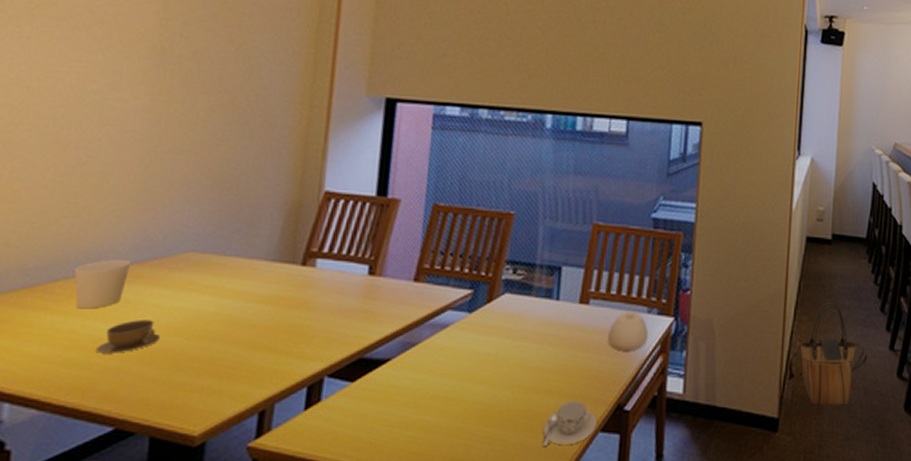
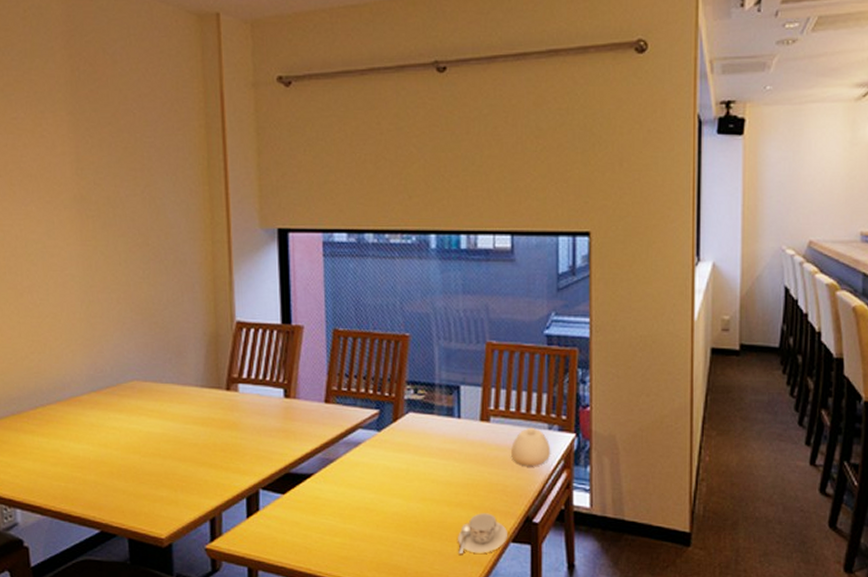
dixie cup: present [74,260,132,309] -> none [47,389,90,432]
teacup: present [96,320,160,353] -> none [76,440,122,469]
tote bag: present [788,303,867,406] -> none [699,416,785,522]

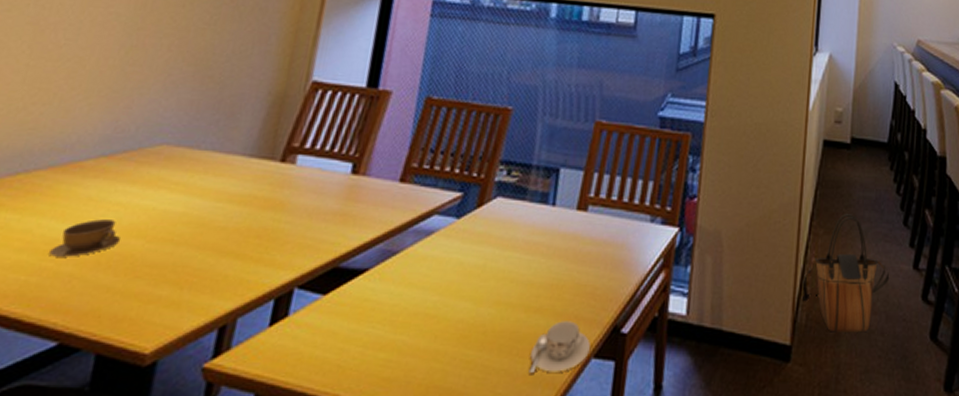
teacup: none [76,440,122,469] -> present [49,219,120,257]
sugar bowl: present [511,427,551,466] -> none [606,219,651,264]
tote bag: none [699,416,785,522] -> present [803,214,889,333]

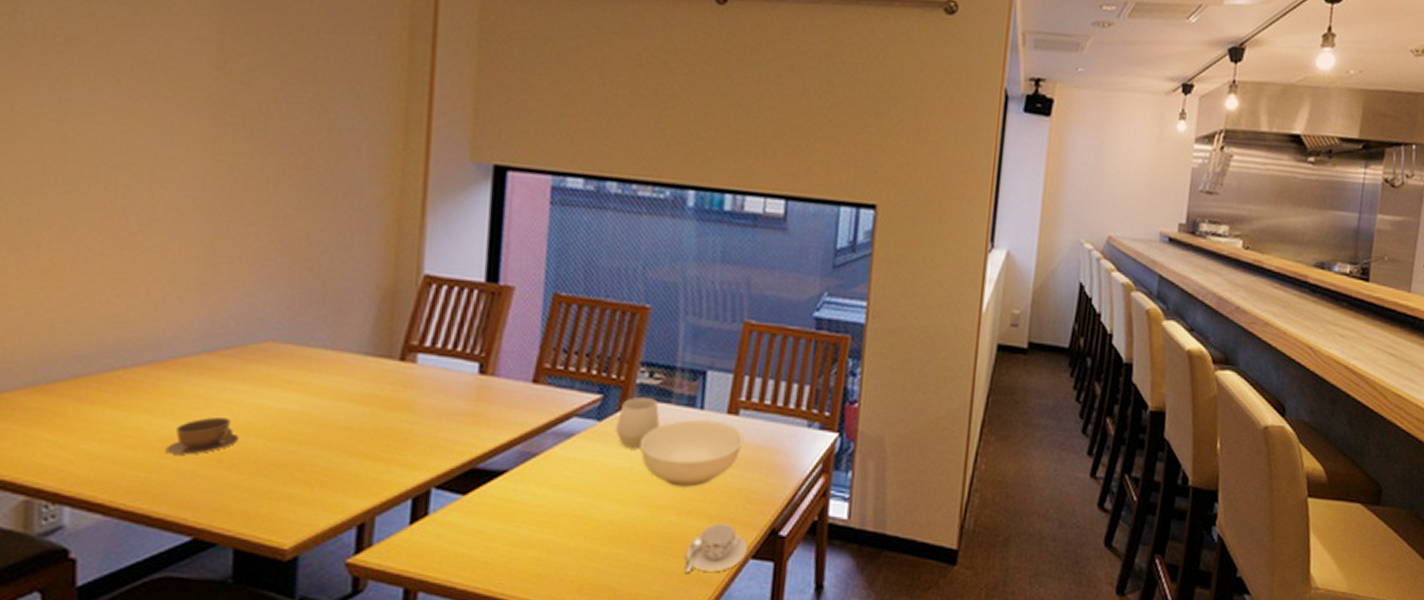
cup: none [472,194,514,245] -> present [615,396,660,448]
bowl: none [494,216,591,284] -> present [640,419,744,487]
tote bag: present [803,214,889,333] -> none [971,421,1064,538]

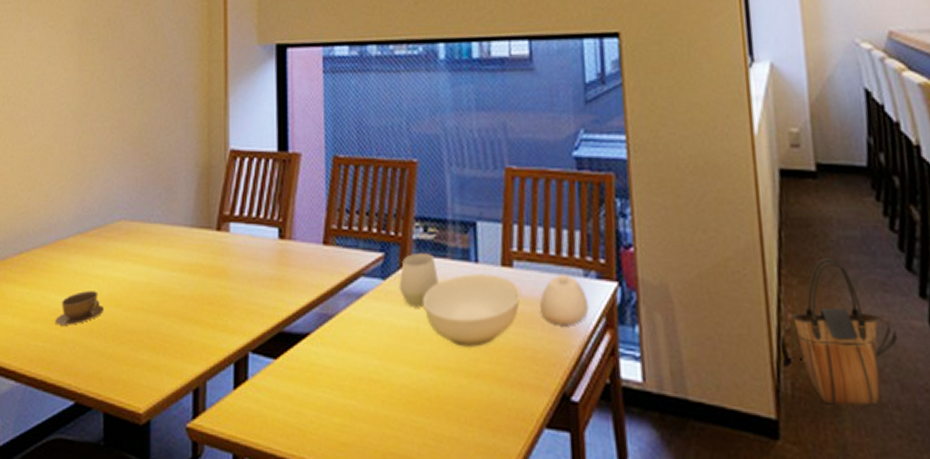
teacup: present [684,523,747,573] -> none [479,387,540,444]
sugar bowl: none [761,423,809,469] -> present [540,274,589,325]
tote bag: none [971,421,1064,538] -> present [781,259,897,406]

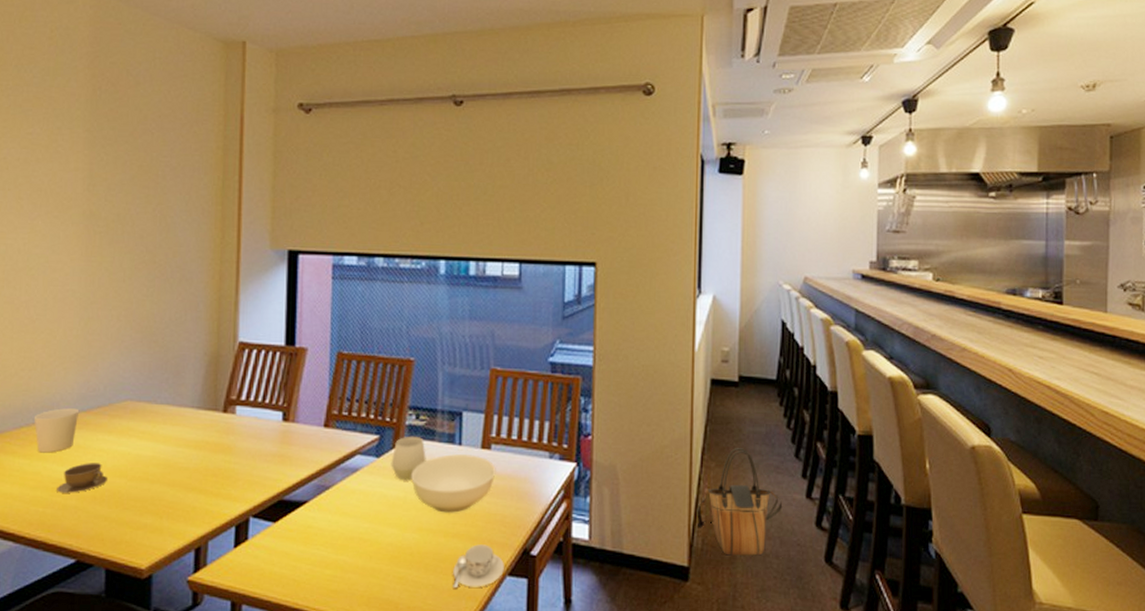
dixie cup: none [33,231,76,281] -> present [33,408,80,453]
teacup: none [479,387,540,444] -> present [453,544,504,589]
sugar bowl: present [540,274,589,325] -> none [511,455,551,496]

